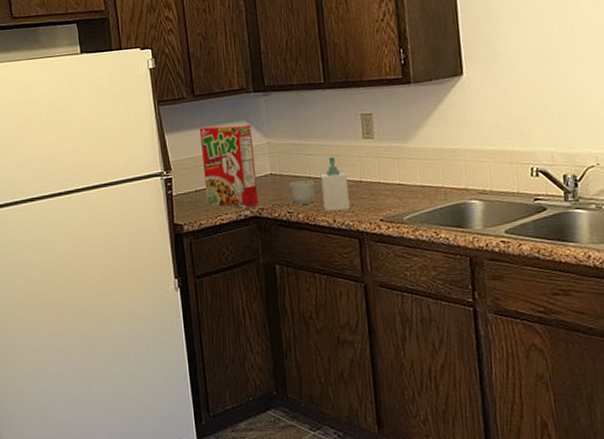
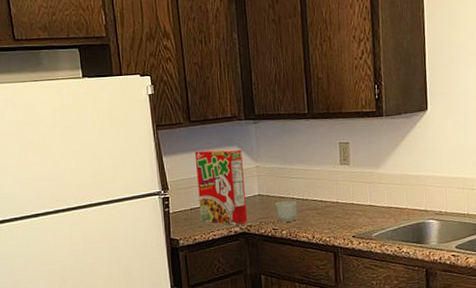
soap bottle: present [320,156,350,212] -> none [302,179,327,229]

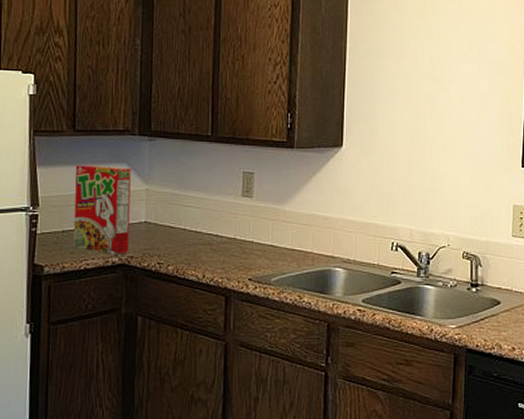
mug: present [274,200,298,222] -> none [162,231,190,256]

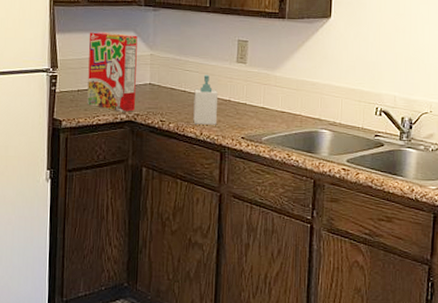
soap bottle: none [194,210,223,266] -> present [193,74,219,125]

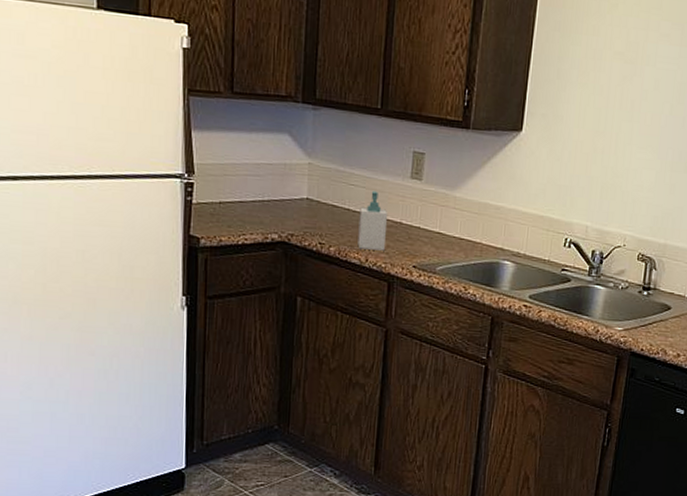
cereal box: present [87,31,138,112] -> none [231,131,293,231]

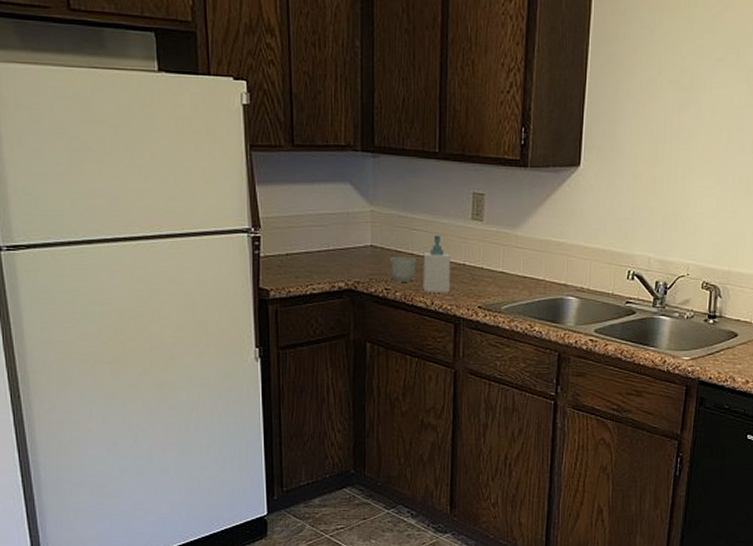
mug: none [324,210,353,238] -> present [389,256,417,282]

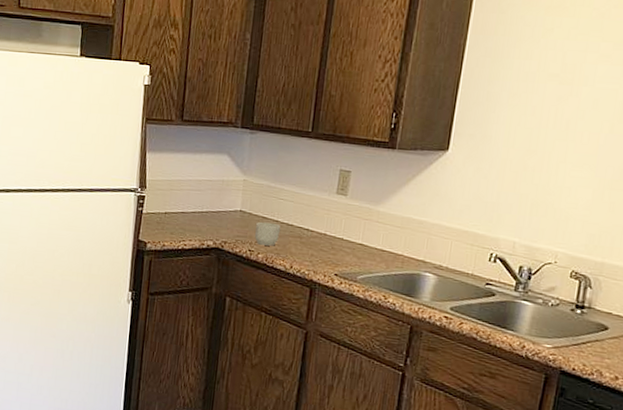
soap bottle: present [423,234,451,293] -> none [283,204,314,259]

